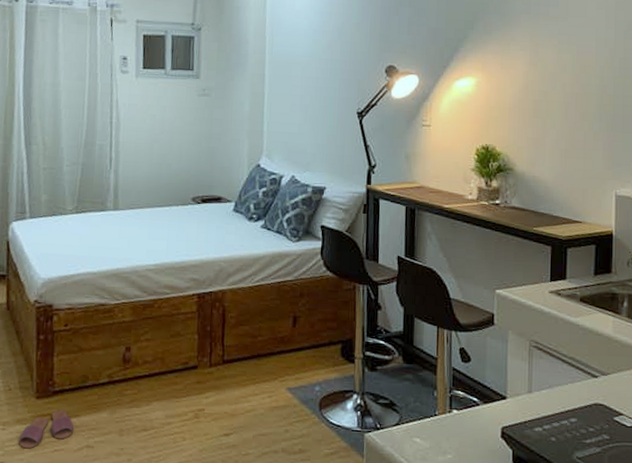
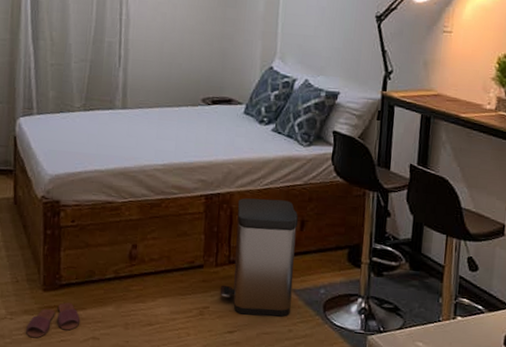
pedal bin: none [214,295,291,417] -> present [219,198,299,317]

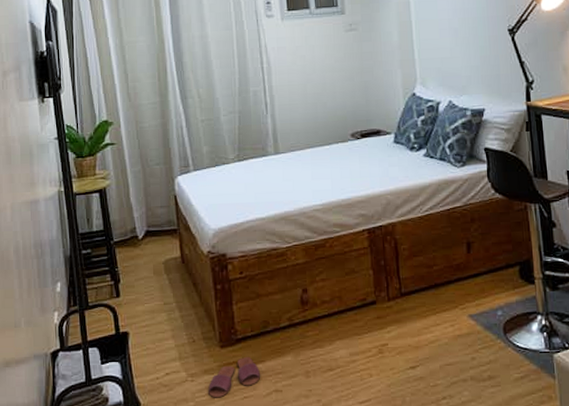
pedal bin: present [219,198,299,317] -> none [396,224,470,347]

